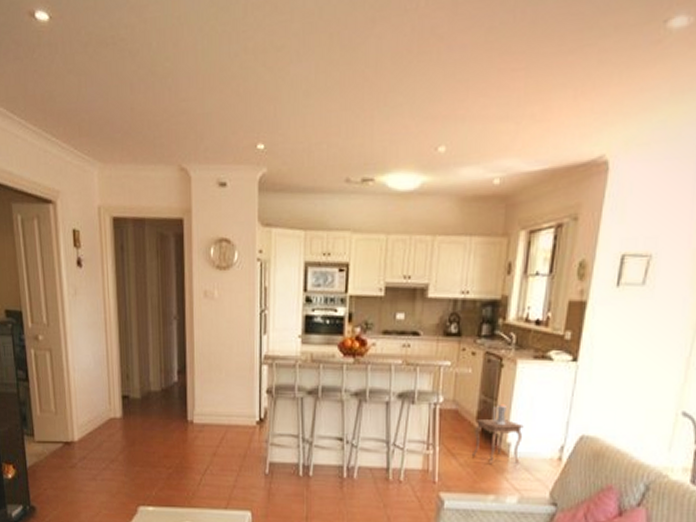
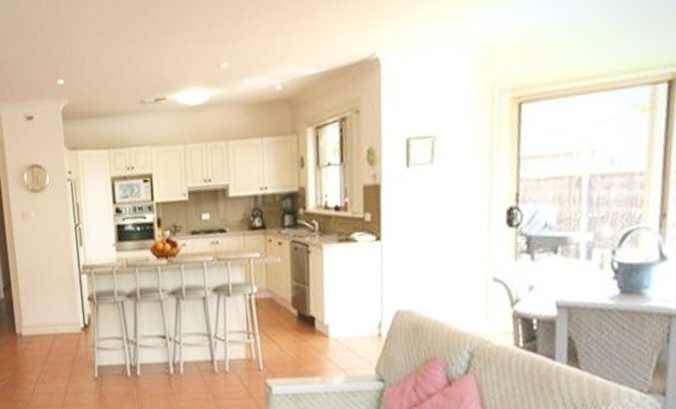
side table: present [471,403,524,465] -> none [292,287,340,348]

